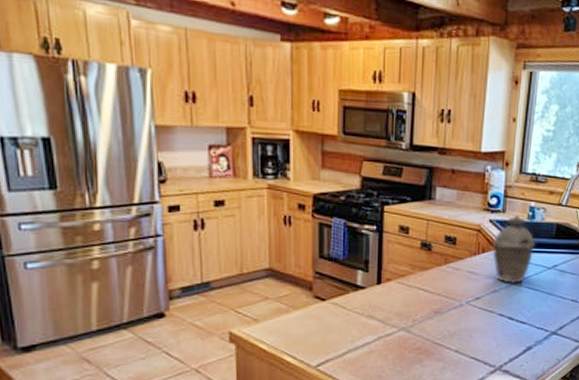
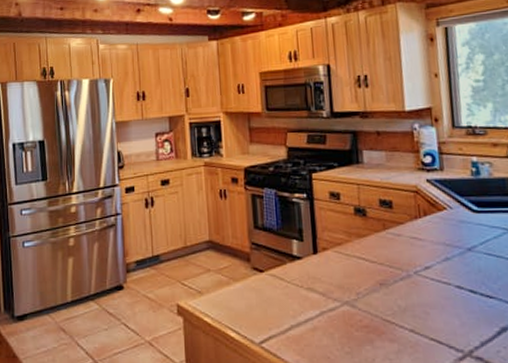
kettle: present [492,214,536,284] -> none [433,171,488,251]

